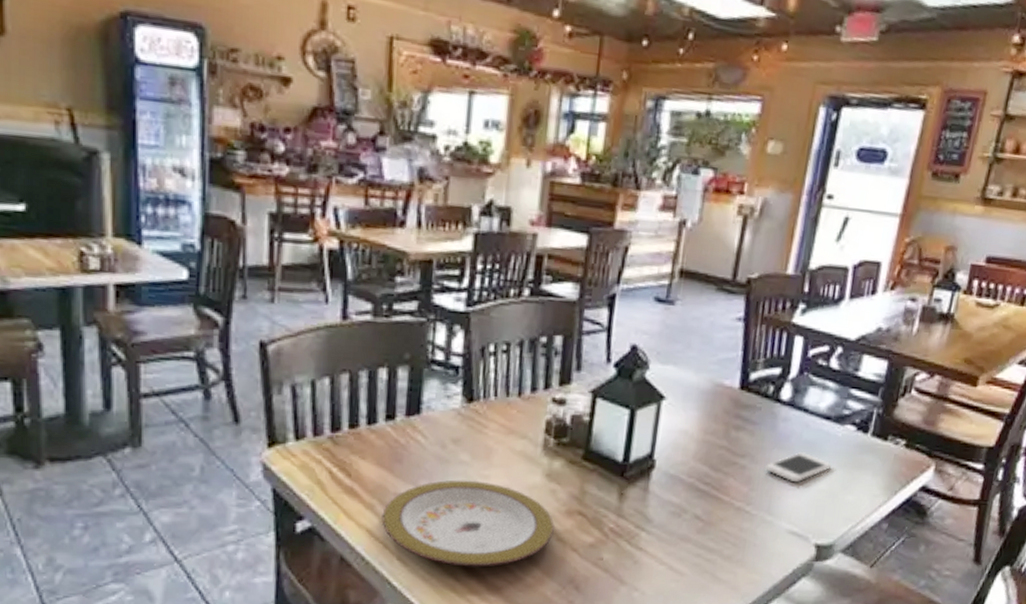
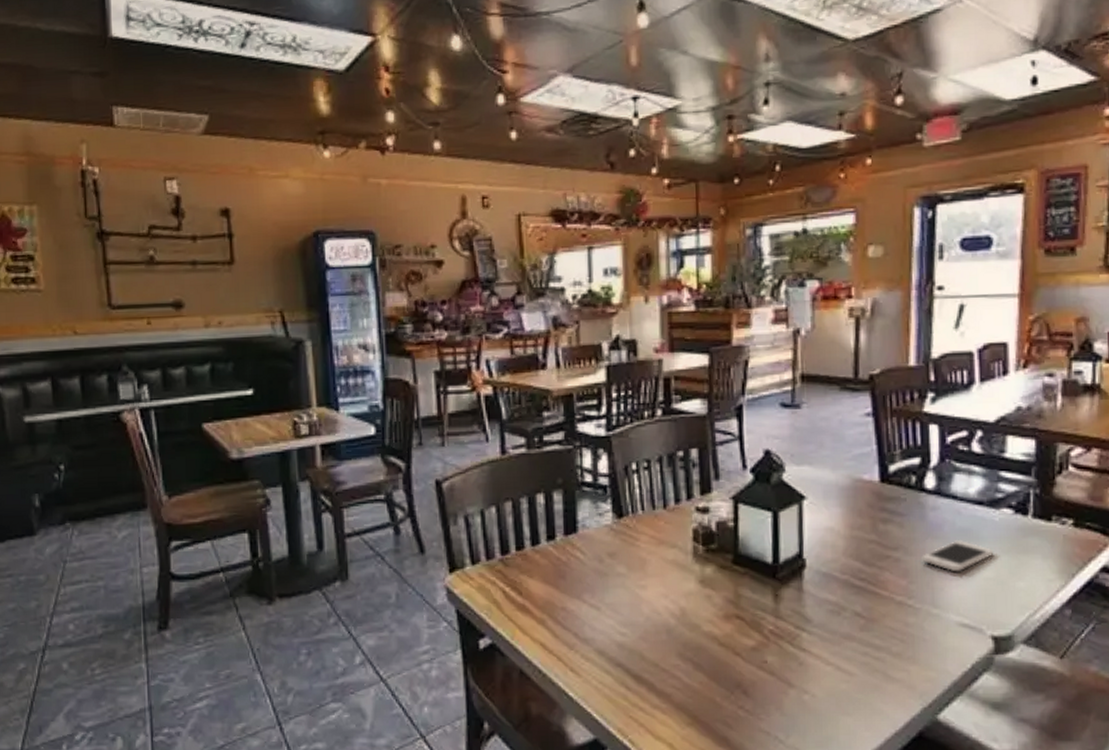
plate: present [382,480,554,567] -> none [553,591,715,675]

